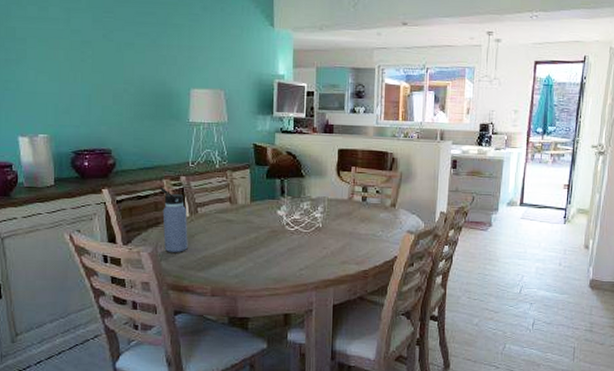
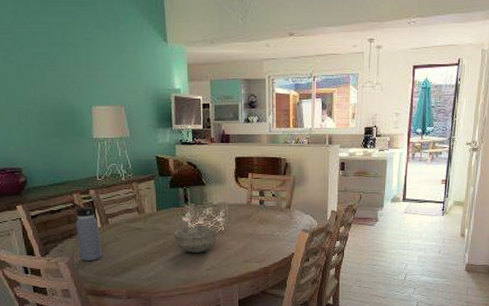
bowl: none [266,221,315,250] -> present [173,226,218,253]

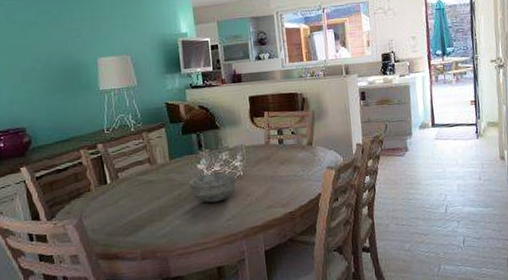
water bottle: present [70,201,102,262] -> none [77,158,113,222]

